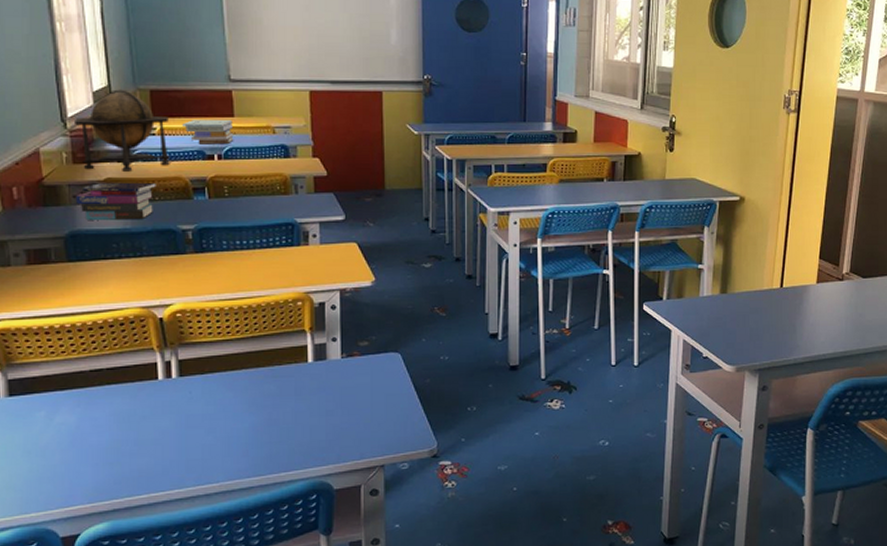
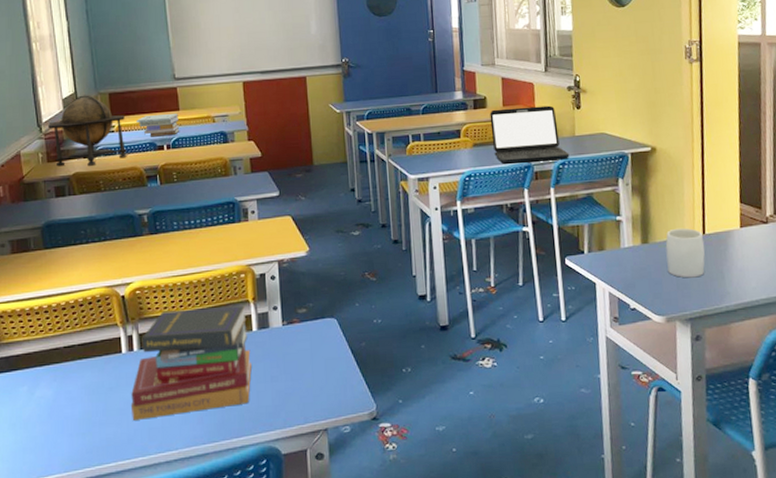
books: present [76,182,156,220] -> none [51,174,116,211]
books: none [166,335,305,451] -> present [130,305,252,420]
laptop: none [579,145,658,203] -> present [489,105,570,164]
mug: none [743,280,781,330] -> present [665,228,706,278]

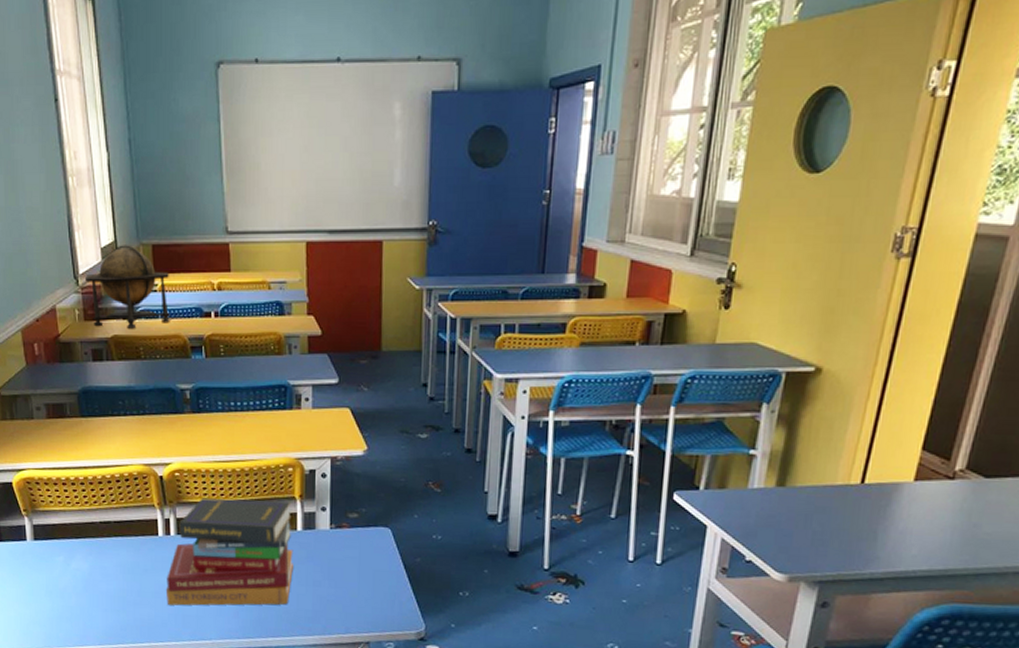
books: present [136,112,180,137] -> none [182,274,230,302]
laptop: present [489,105,570,164] -> none [605,300,703,373]
mug: present [665,228,706,278] -> none [804,472,861,535]

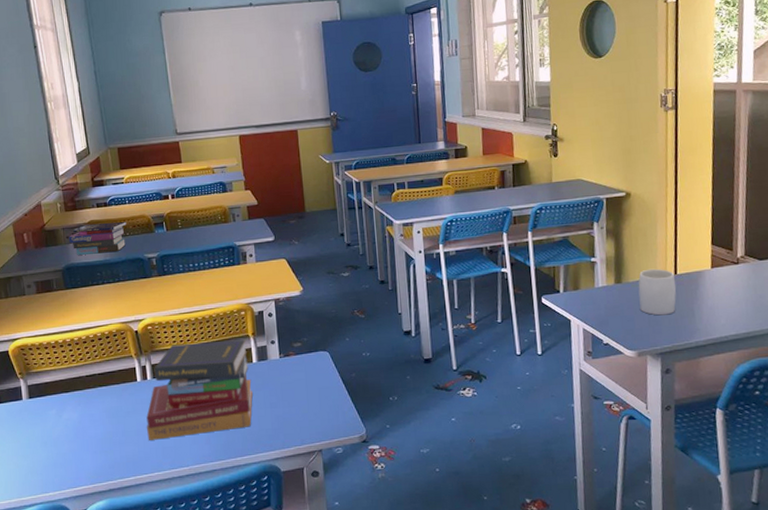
globe: present [85,245,170,329] -> none [65,149,136,216]
books: none [88,339,158,378] -> present [69,222,127,255]
mug: none [804,472,861,535] -> present [638,268,677,316]

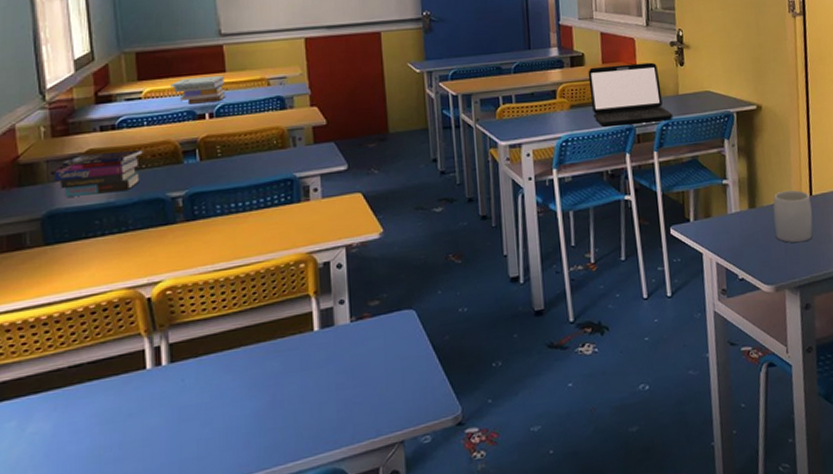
books: none [143,165,183,188] -> present [171,75,226,104]
books: present [146,340,253,440] -> none [156,301,312,452]
laptop: none [470,154,547,210] -> present [588,62,673,127]

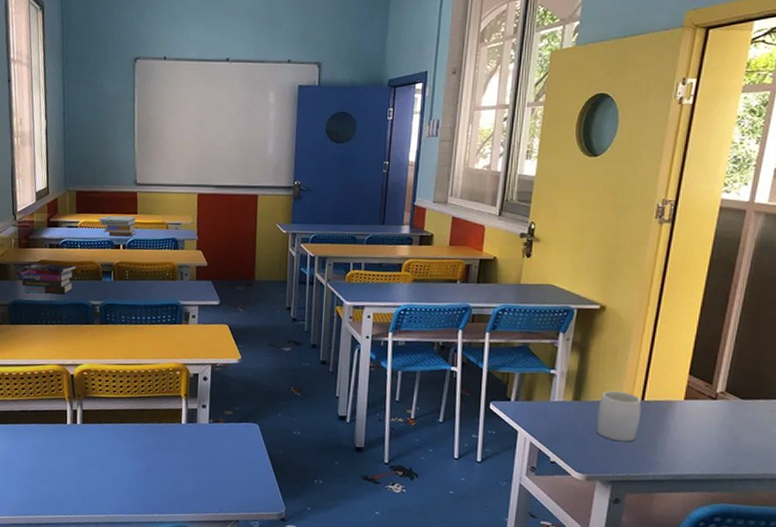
laptop: present [588,62,673,127] -> none [433,247,511,307]

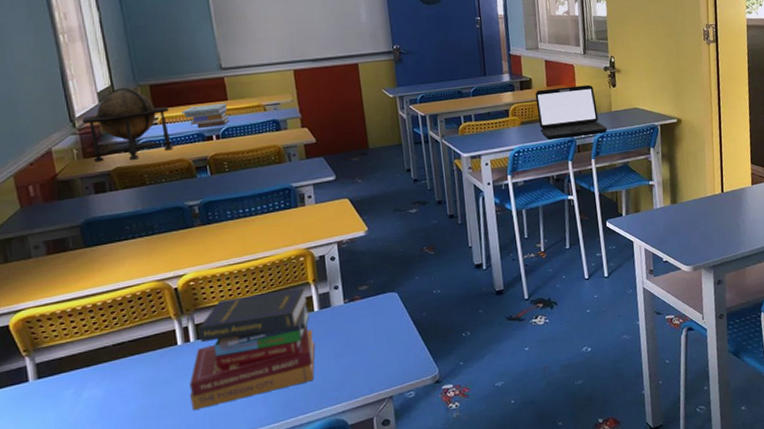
books: present [19,263,76,294] -> none [89,167,162,208]
globe: none [22,190,88,256] -> present [82,87,173,163]
books: none [70,393,178,486] -> present [189,287,315,410]
laptop: none [433,247,511,307] -> present [535,84,608,140]
mug: present [597,390,642,442] -> none [691,188,724,232]

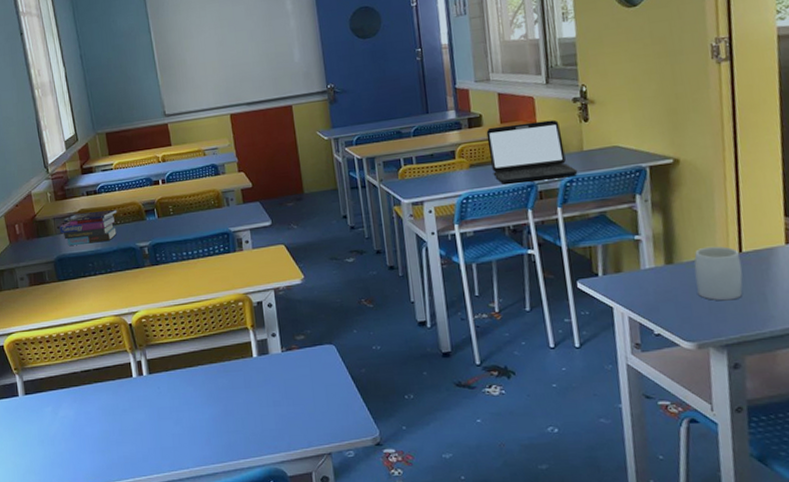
globe: present [82,87,173,163] -> none [54,135,126,205]
books: none [89,167,162,208] -> present [60,210,117,246]
books: present [181,102,230,128] -> none [132,148,173,173]
books: present [189,287,315,410] -> none [143,332,255,440]
mug: none [691,188,724,232] -> present [693,246,743,301]

